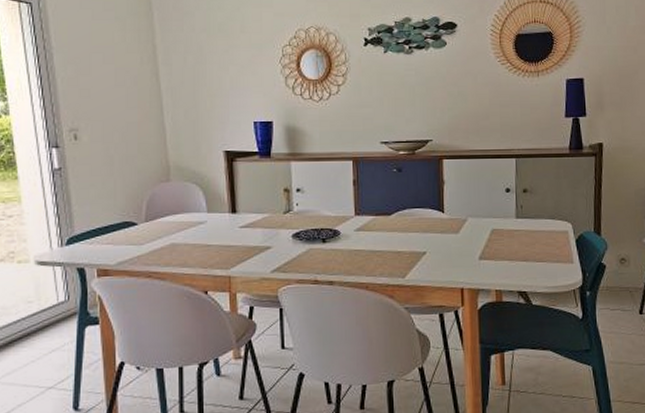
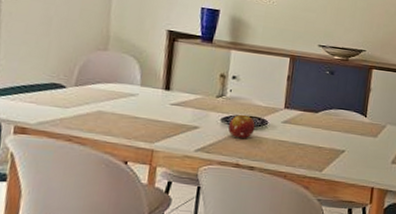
fruit: none [300,227,328,253] -> present [227,114,256,138]

